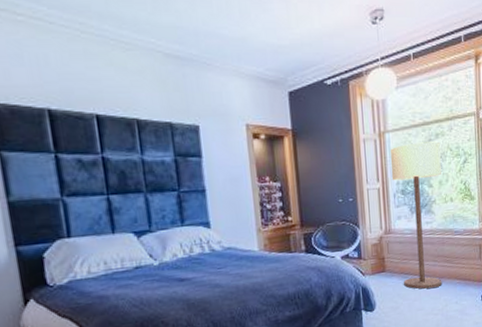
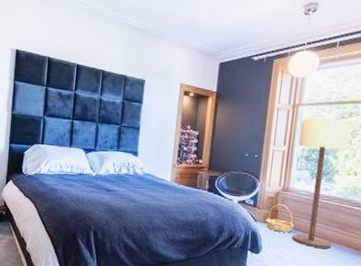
basket: none [374,249,403,281] -> present [266,204,294,233]

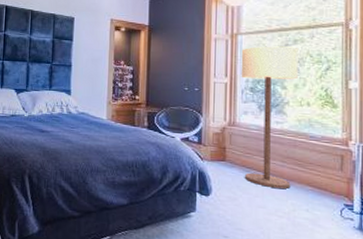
basket: present [266,204,294,233] -> none [213,140,245,172]

